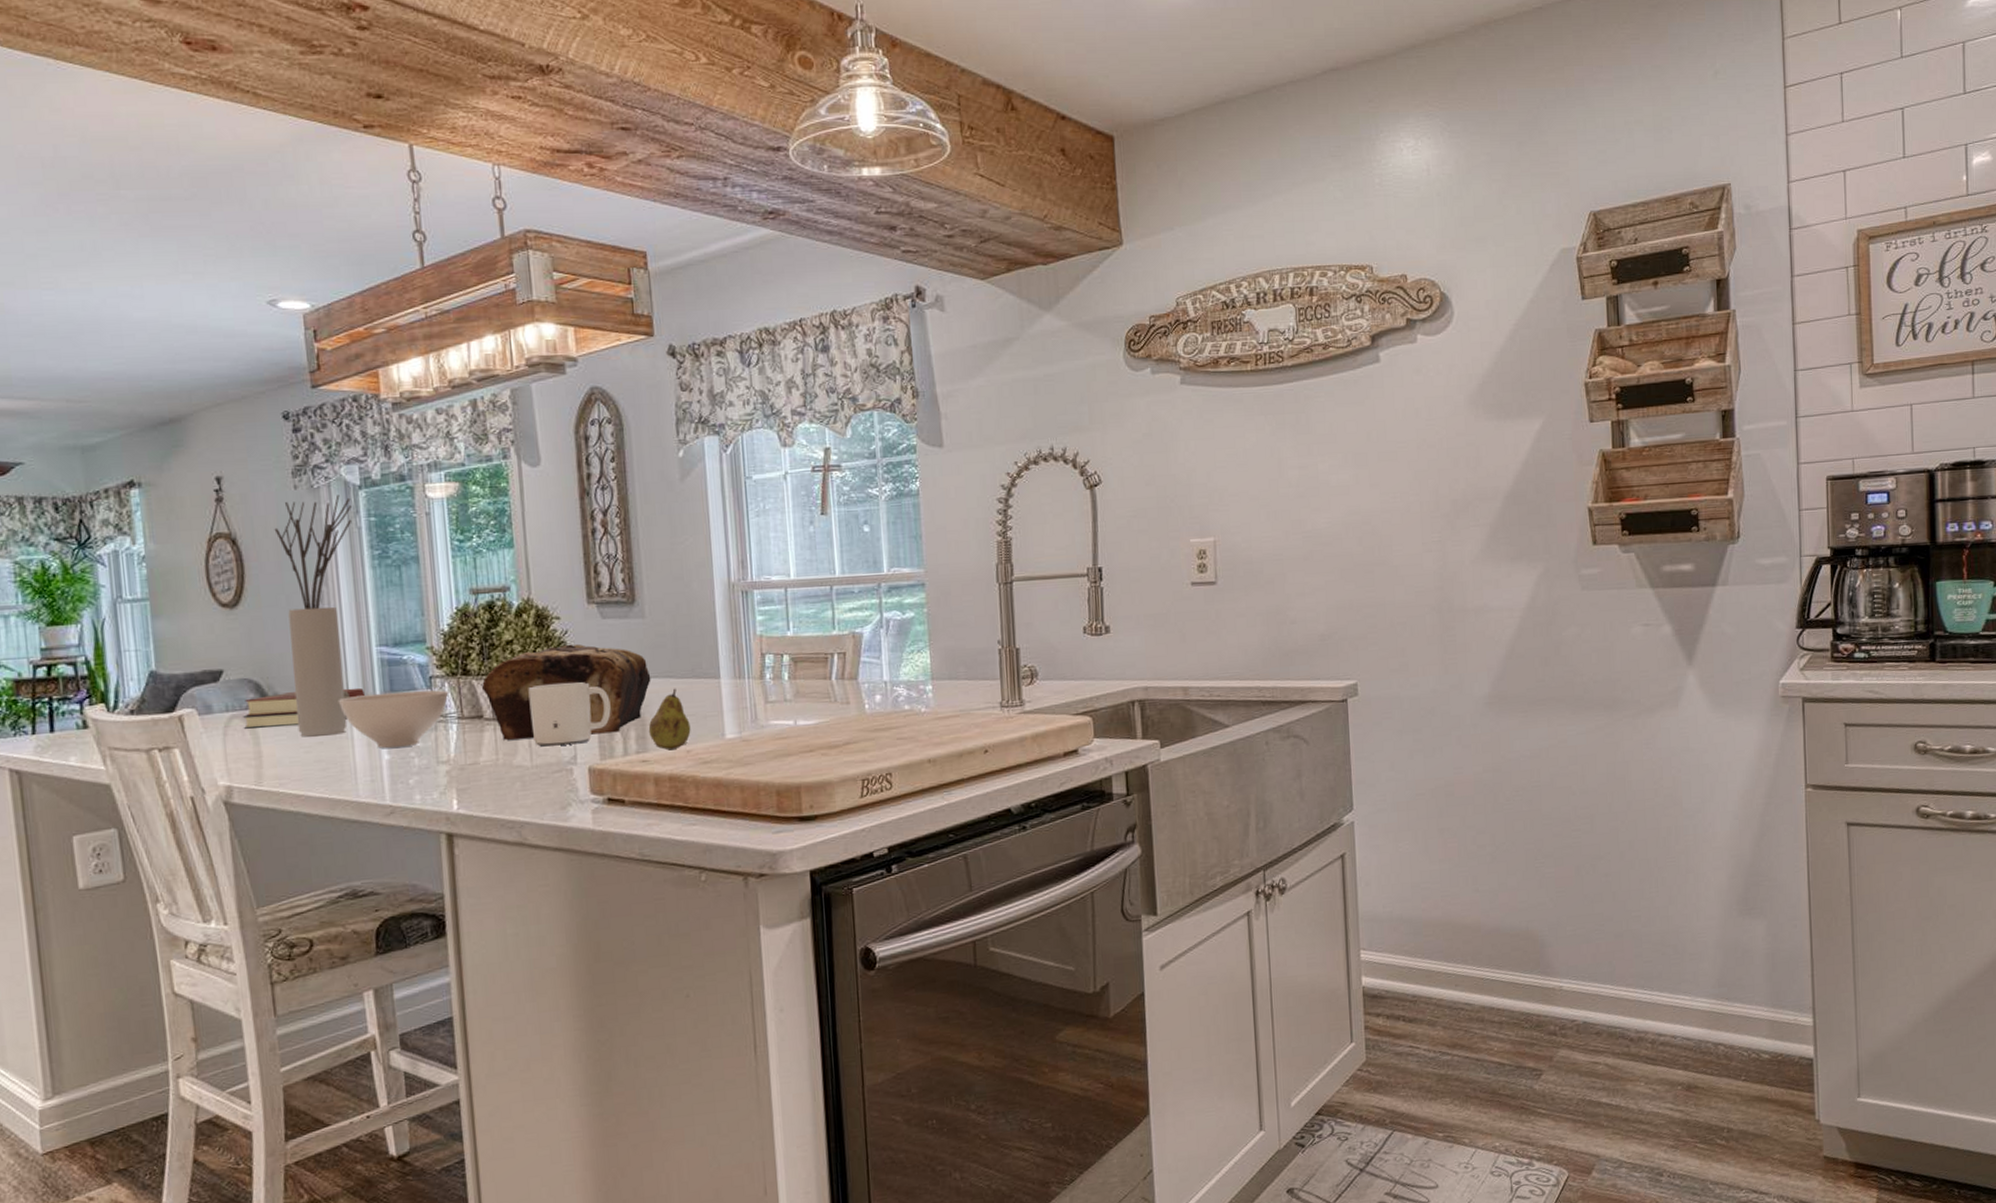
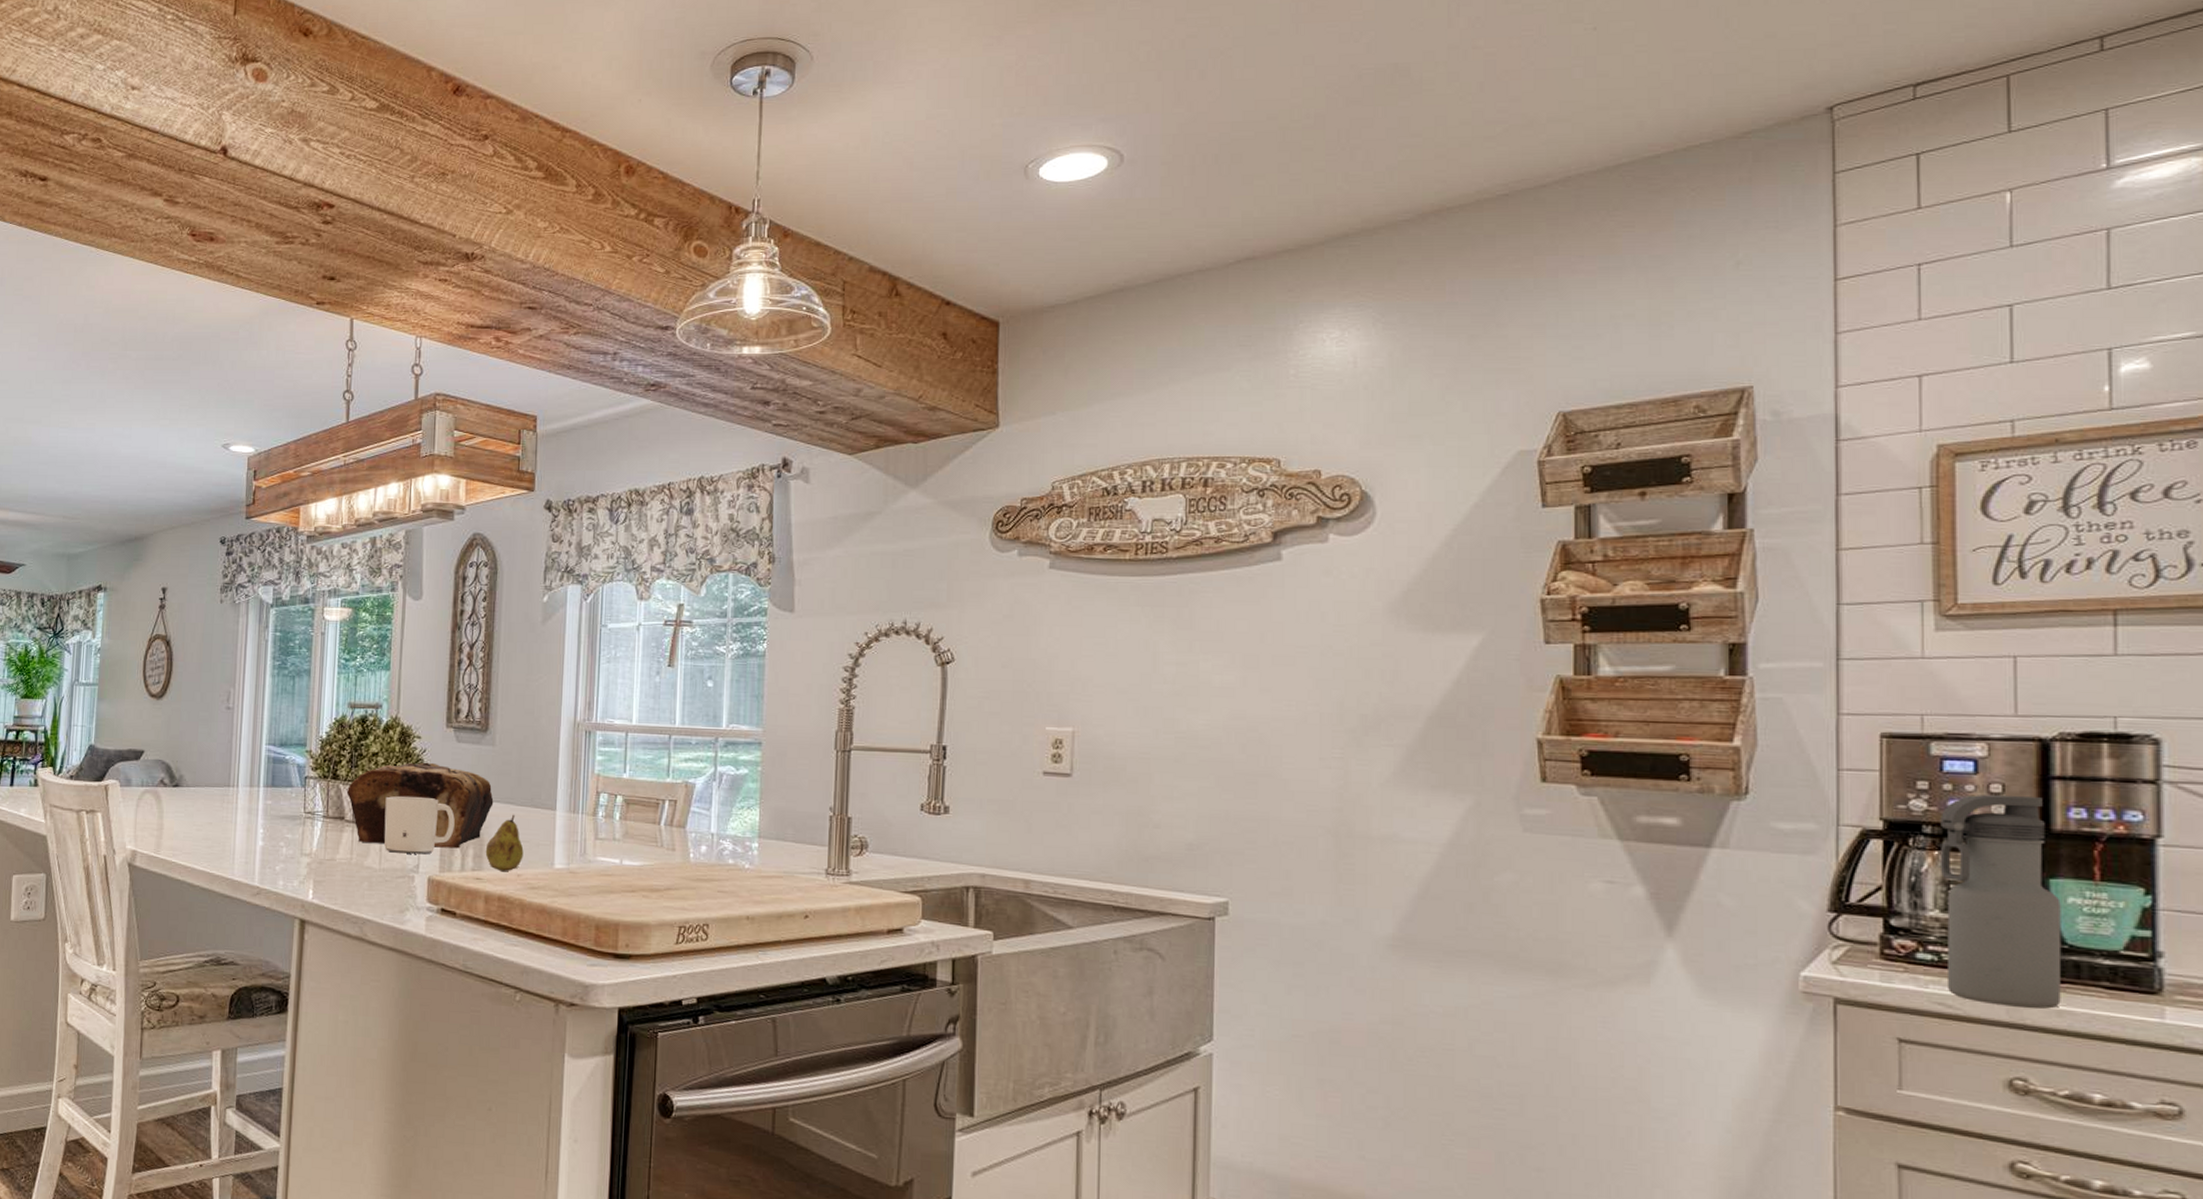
books: present [243,687,366,729] -> none [152,776,252,806]
vase: present [274,495,353,737] -> none [194,611,263,818]
bowl: present [338,690,449,748] -> none [229,786,319,836]
water bottle: none [1867,517,1945,687] -> present [1940,795,2062,1010]

